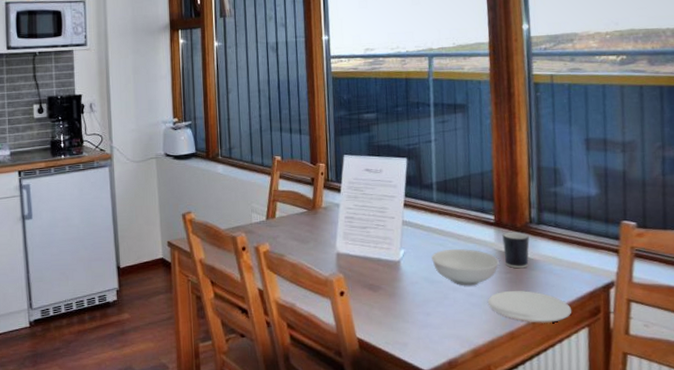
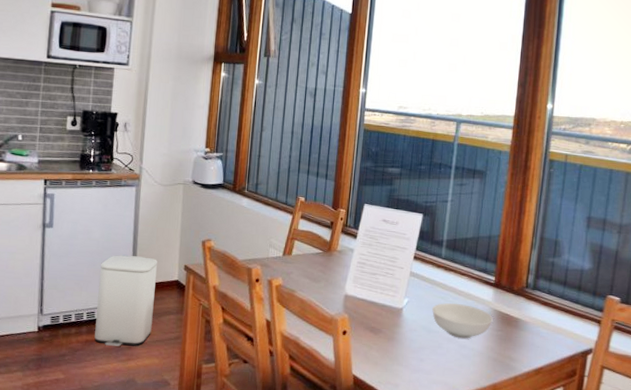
pedal bin: none [84,237,143,334] -> present [94,255,157,347]
plate: present [487,291,572,323] -> none [477,347,552,380]
mug: present [502,231,530,269] -> none [498,293,523,328]

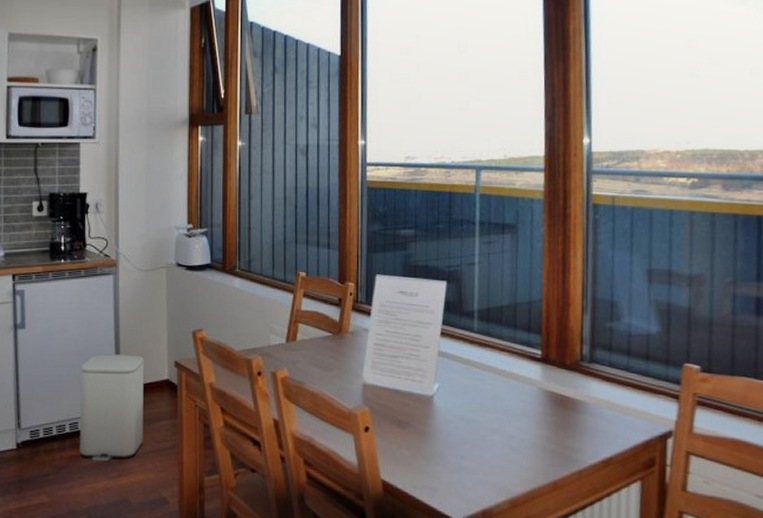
bowl: present [432,303,493,339] -> none [469,385,544,428]

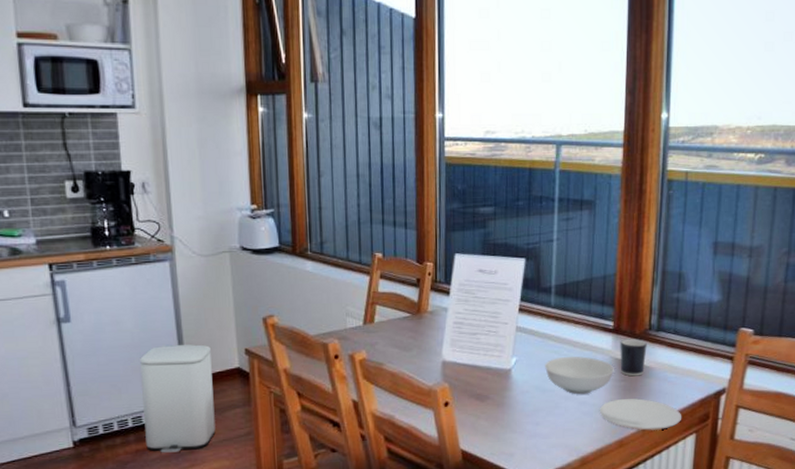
bowl: none [469,385,544,428] -> present [545,356,614,395]
plate: none [529,436,624,474] -> present [599,398,682,431]
mug: none [549,369,580,411] -> present [620,338,647,377]

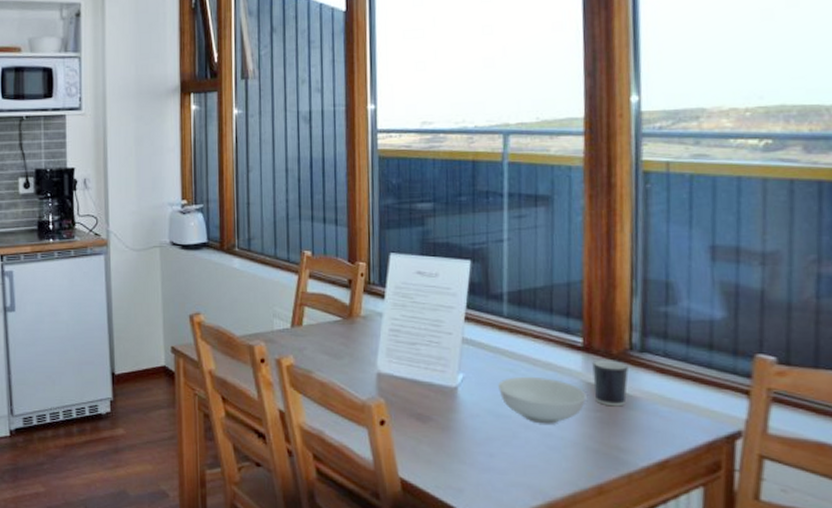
pedal bin: present [140,344,216,453] -> none [73,338,140,451]
plate: present [599,398,682,431] -> none [569,434,683,478]

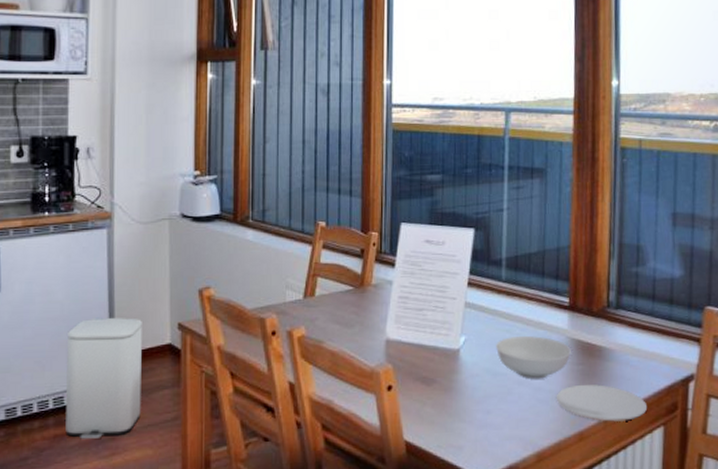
pedal bin: none [73,338,140,451] -> present [65,317,142,439]
plate: none [569,434,683,478] -> present [556,384,648,422]
mug: present [592,359,629,407] -> none [576,317,606,359]

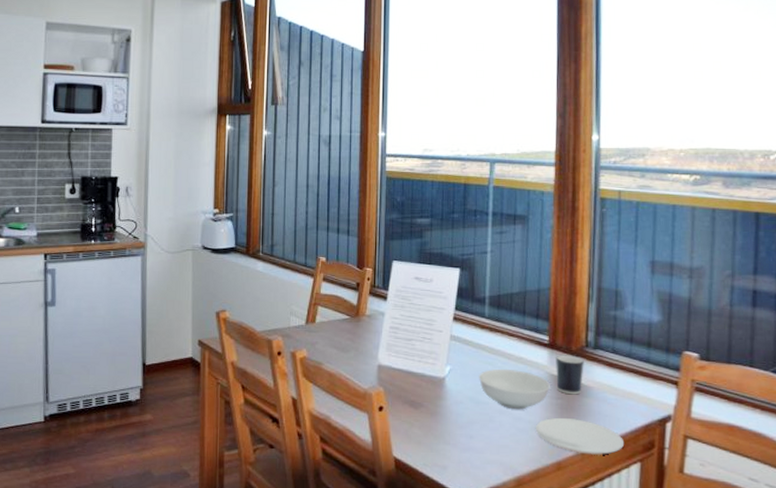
pedal bin: present [65,317,142,439] -> none [105,332,169,435]
mug: none [576,317,606,359] -> present [556,355,584,395]

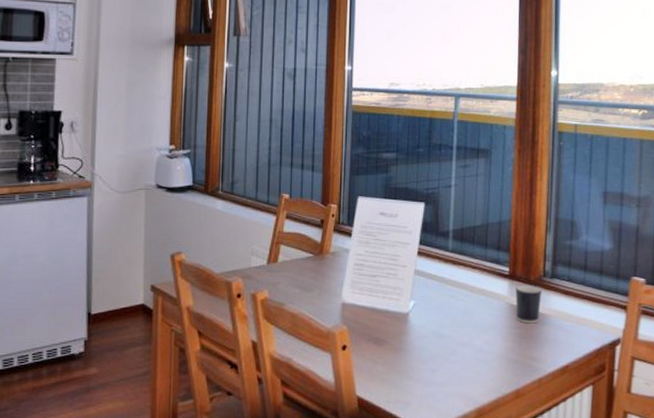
bowl: present [479,368,550,410] -> none [442,301,510,341]
plate: present [535,418,625,455] -> none [495,347,578,381]

